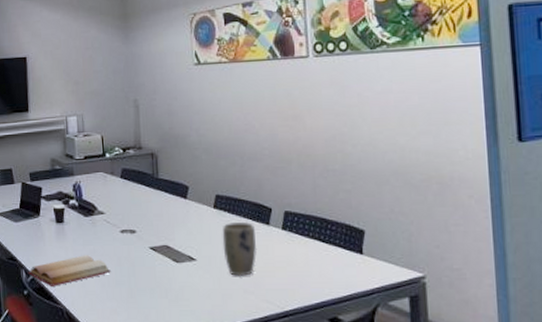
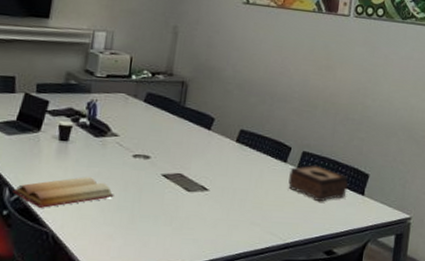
plant pot: present [222,221,257,276] -> none [238,157,273,209]
tissue box: none [274,224,342,265] -> present [288,164,348,202]

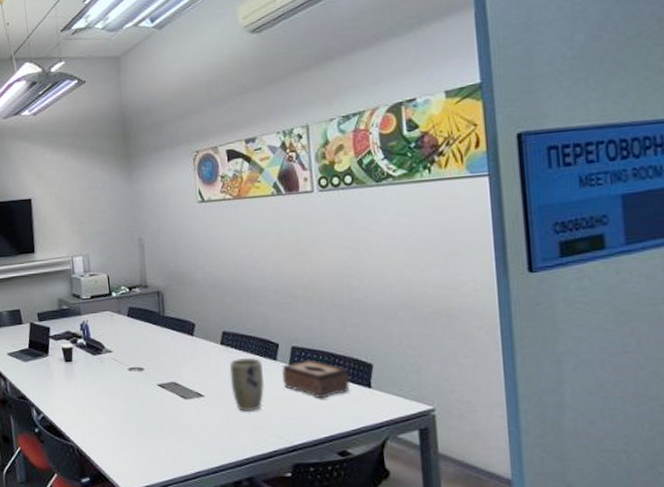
bible: present [12,177,114,208] -> none [38,393,120,424]
plant pot: none [238,157,273,209] -> present [229,357,265,411]

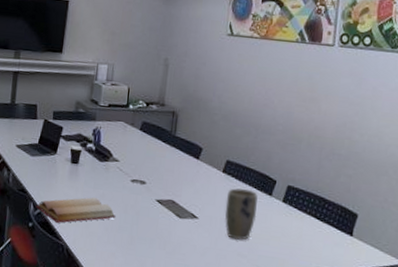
bible: none [38,393,120,424] -> present [36,197,116,223]
tissue box: present [282,359,350,399] -> none [273,200,335,239]

